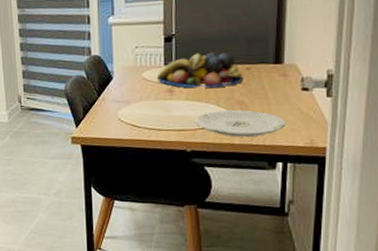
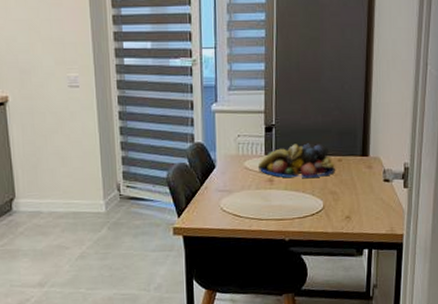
plate: present [194,109,287,137] -> none [292,199,372,226]

